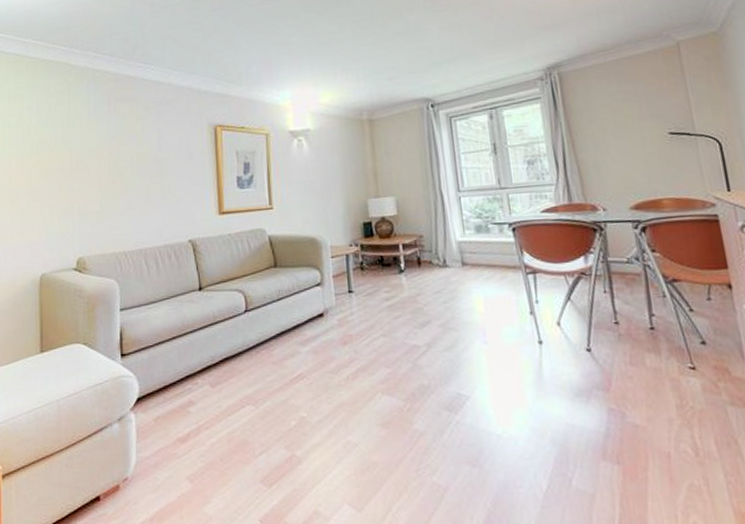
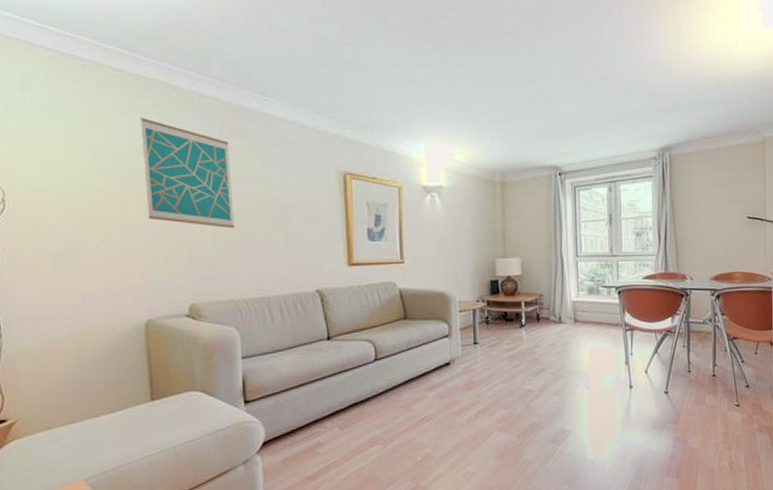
wall art: none [46,94,118,186] -> present [139,118,235,229]

